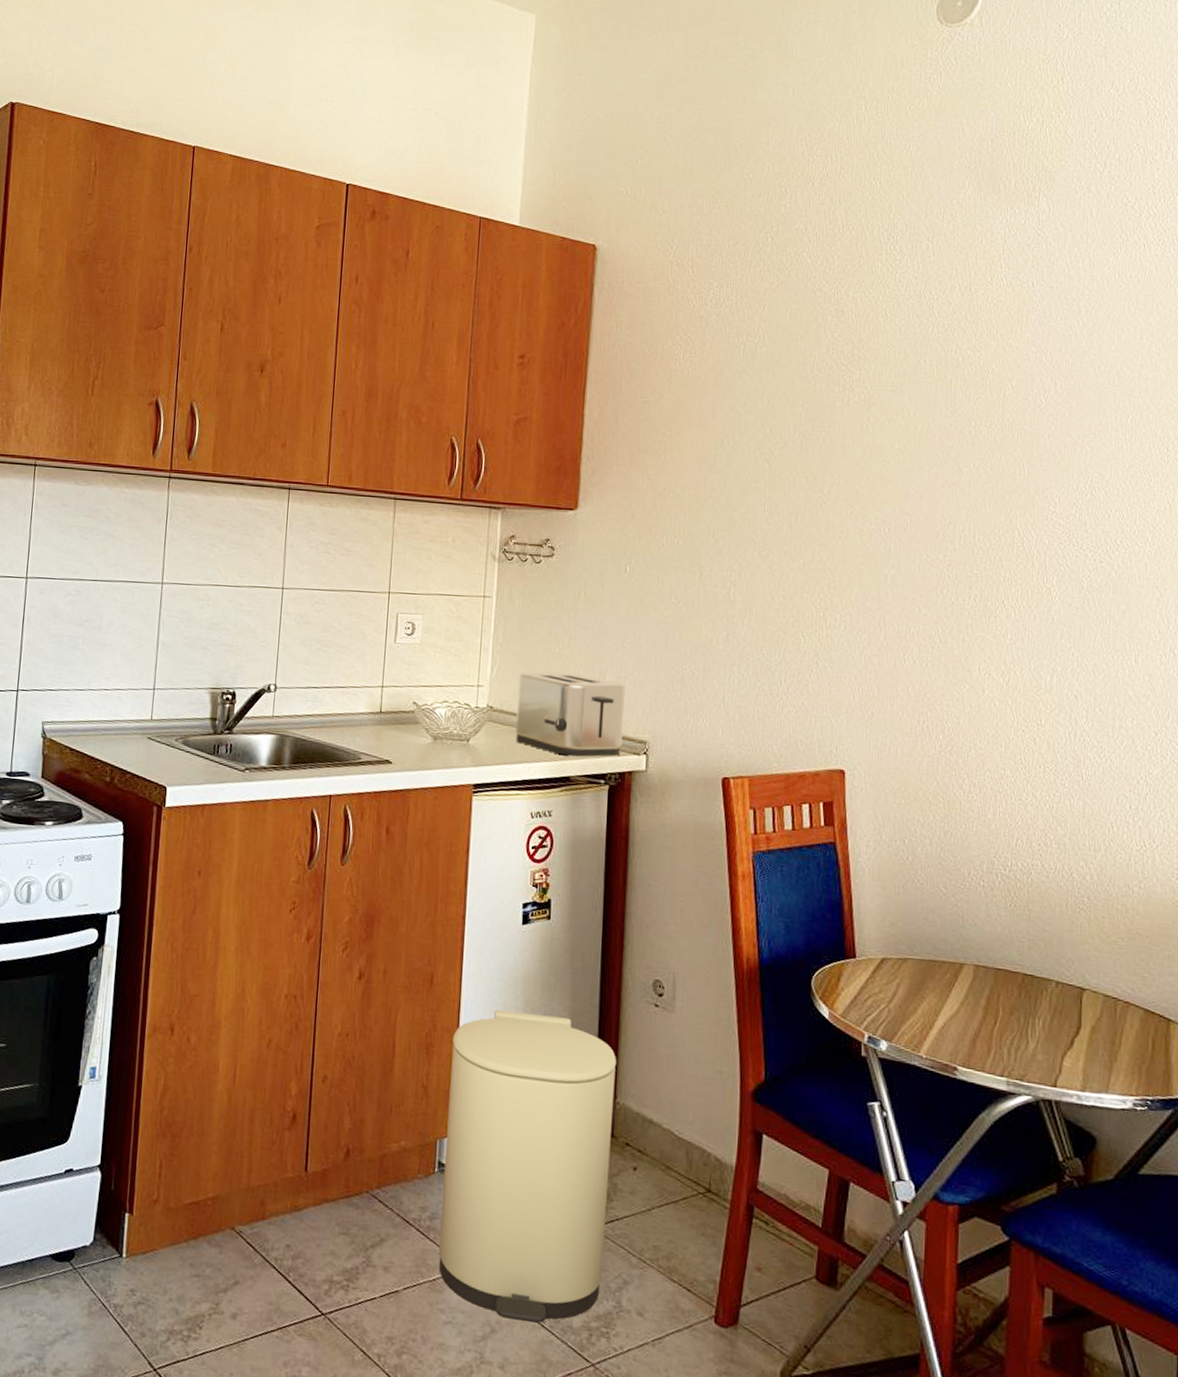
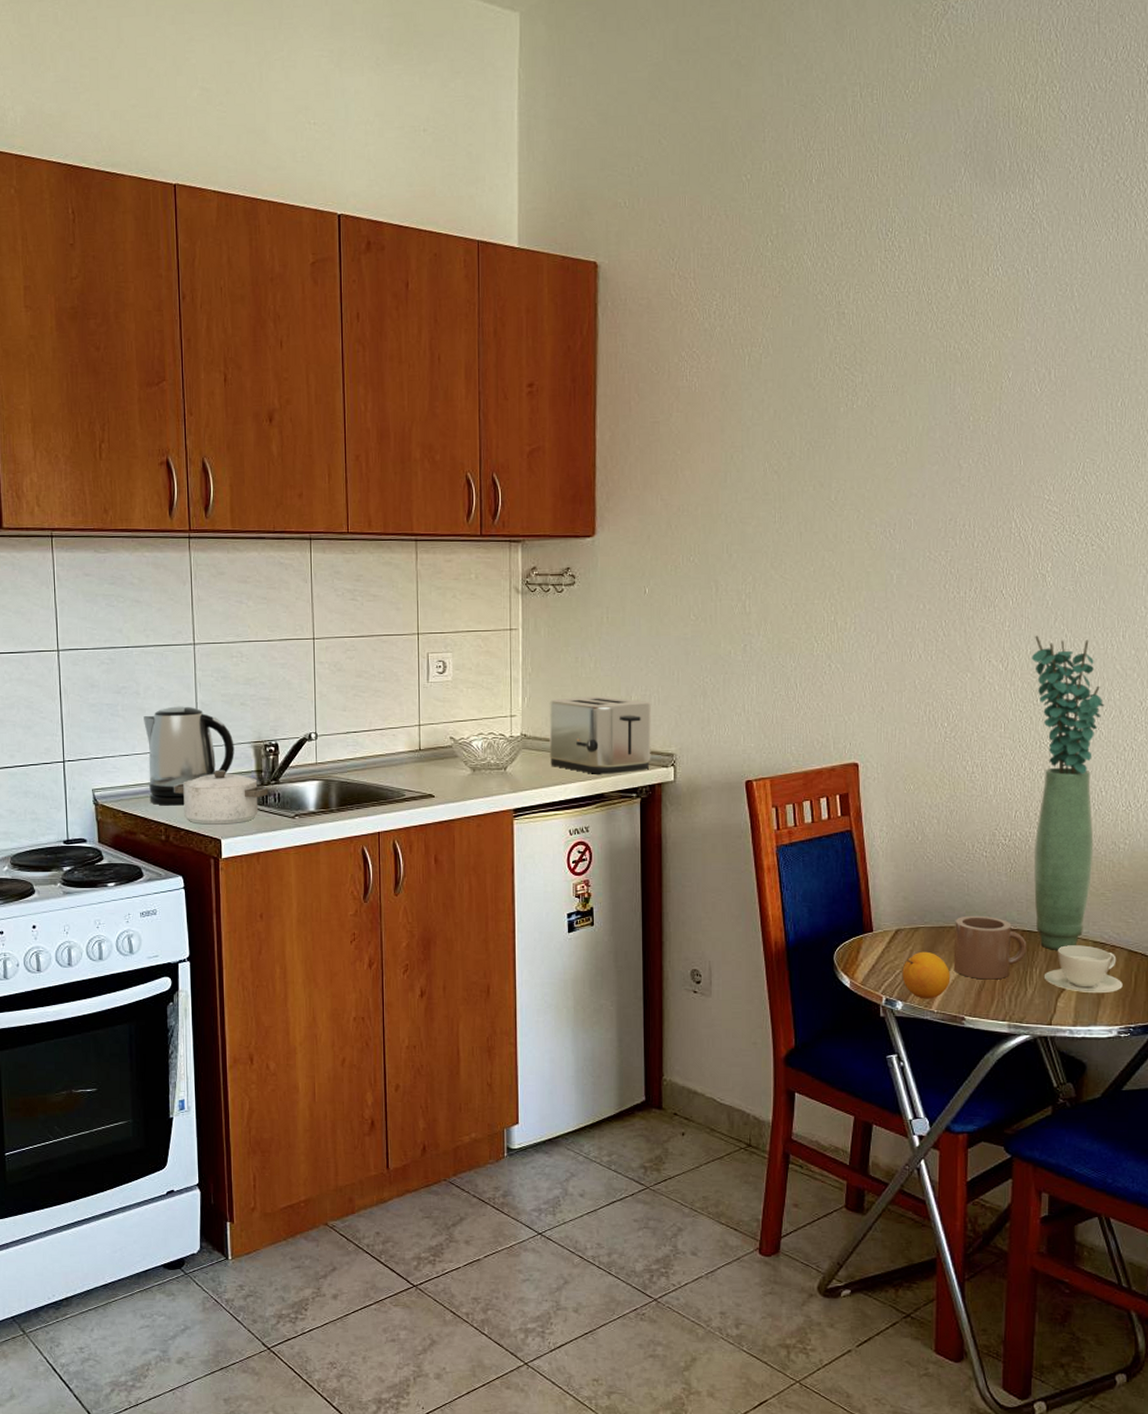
kettle: none [99,644,191,748] -> present [144,706,234,806]
cooking pot: none [124,713,221,772] -> present [174,769,269,825]
pedal bin: present [438,1010,616,1324] -> none [512,1011,661,1272]
fruit: none [887,986,942,1042] -> present [902,951,951,999]
mug: none [945,950,1029,1028] -> present [953,915,1027,980]
vase: none [1034,651,1116,1001] -> present [1031,635,1105,950]
teacup: none [1047,996,1138,1057] -> present [1043,945,1123,994]

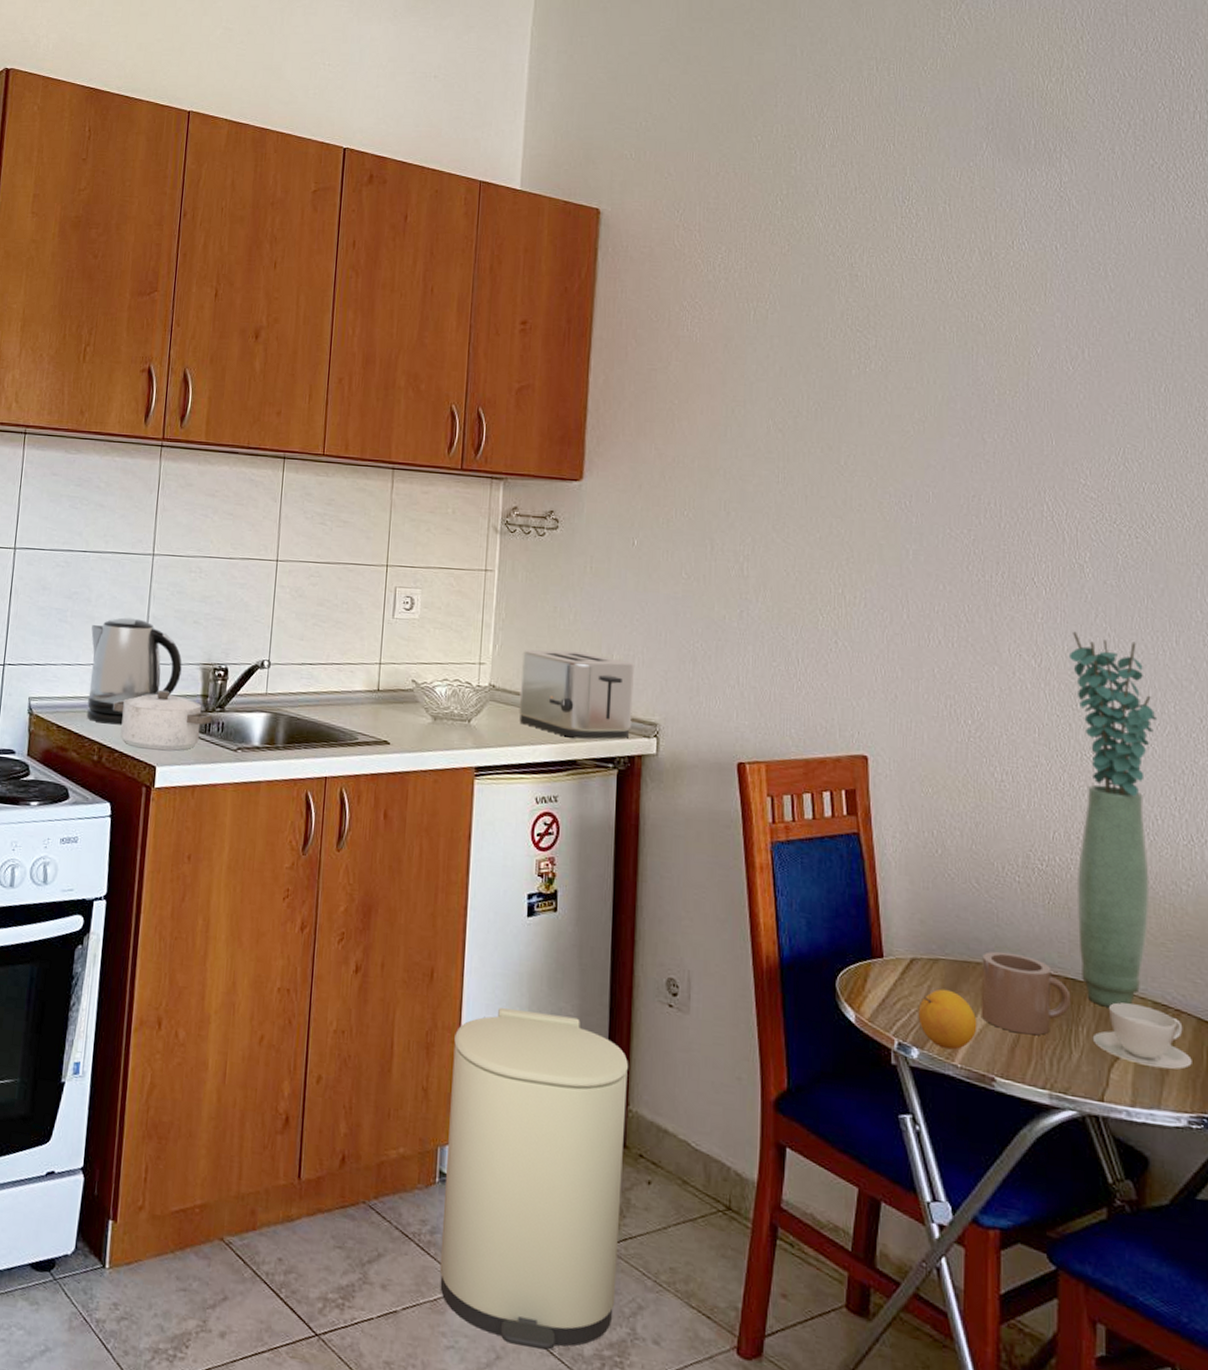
pedal bin: none [512,1011,661,1272] -> present [439,1008,628,1351]

